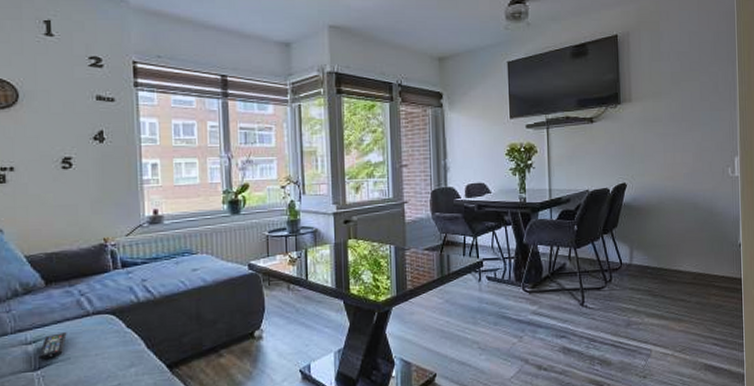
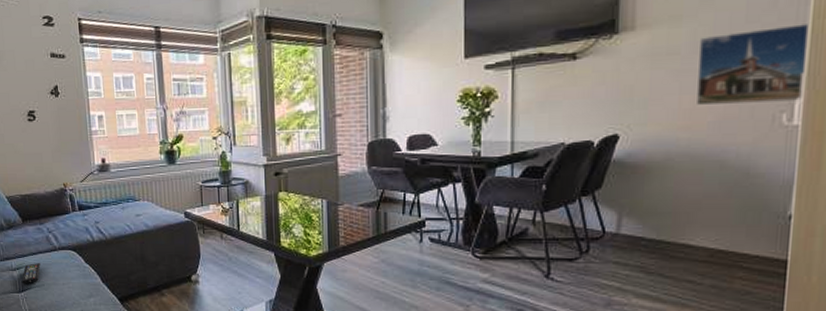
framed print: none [673,103,739,160] -> present [696,24,810,105]

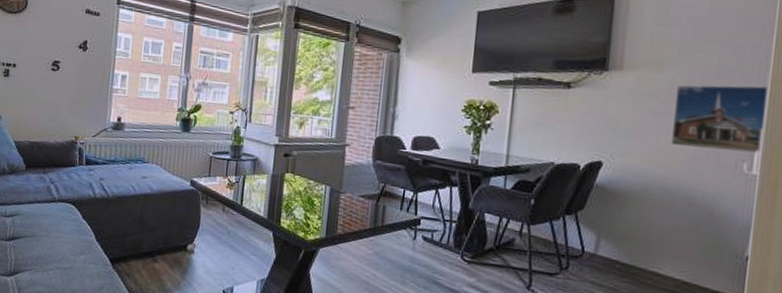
remote control: present [22,263,41,284] -> none [13,212,36,233]

